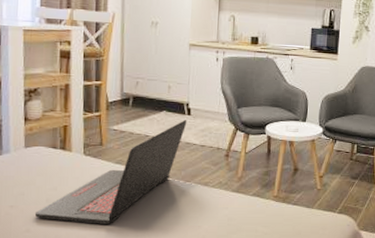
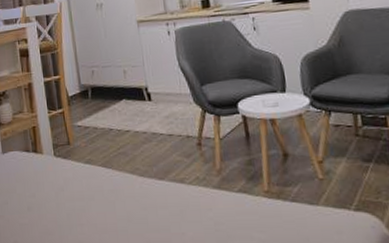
laptop: present [34,120,187,224] -> none [19,107,150,234]

